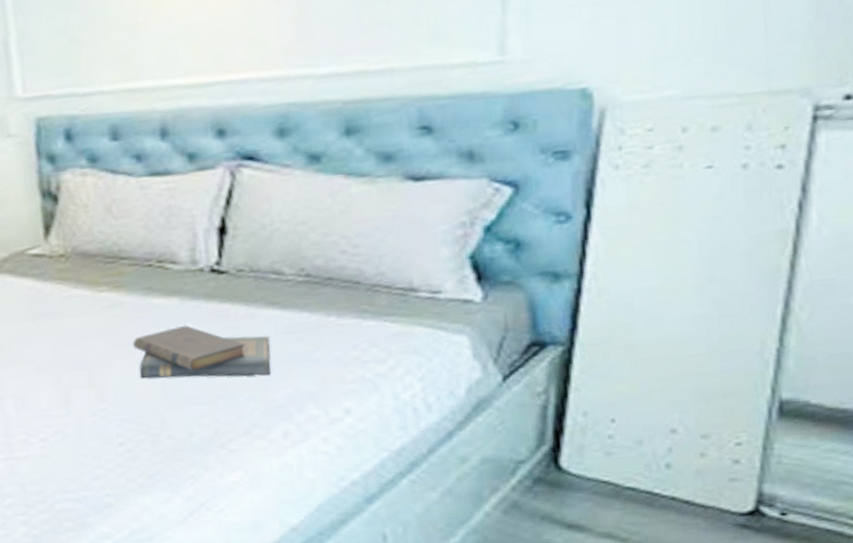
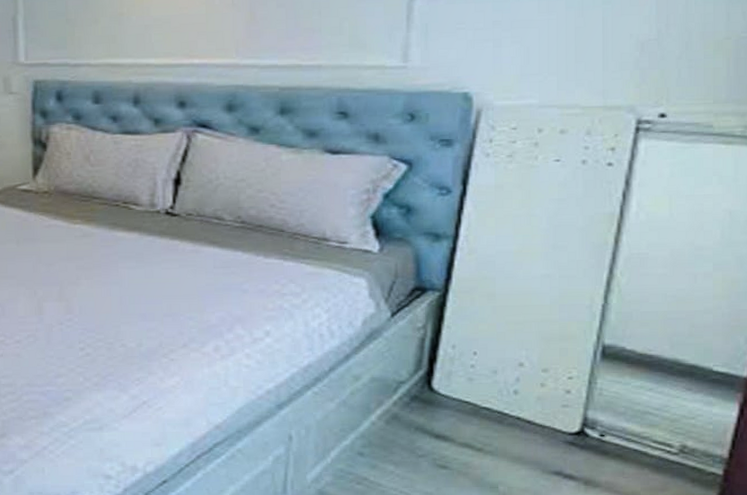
diary: present [133,325,271,378] -> none [98,255,209,300]

